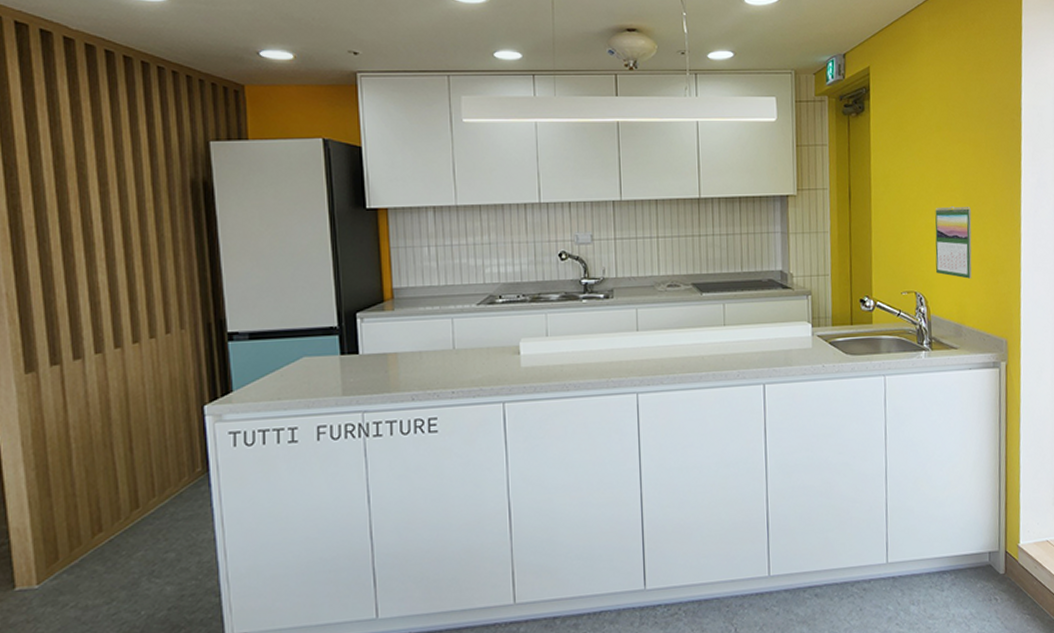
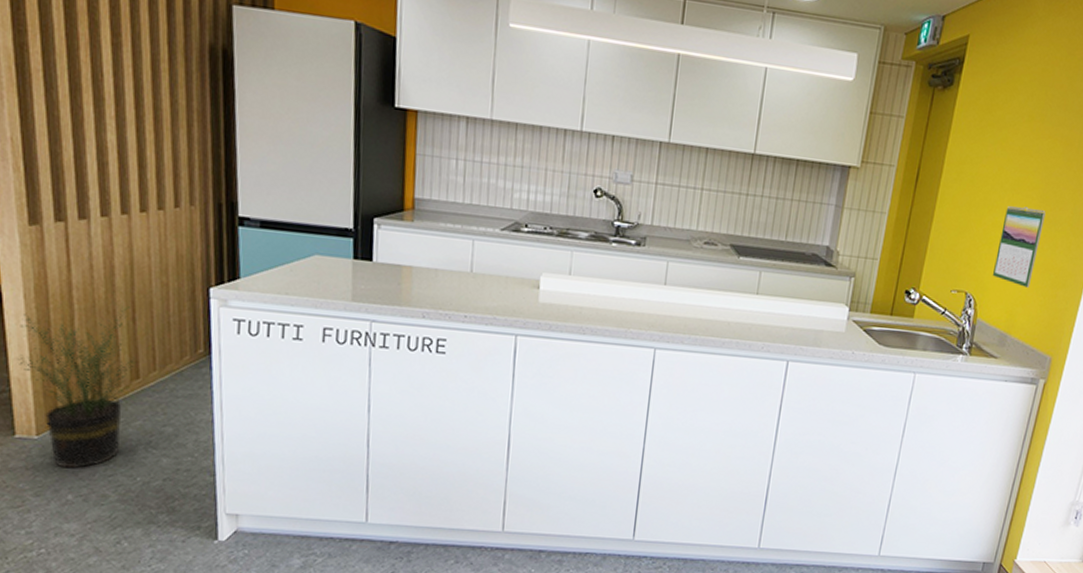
potted plant: none [16,437,135,615] -> present [17,306,136,469]

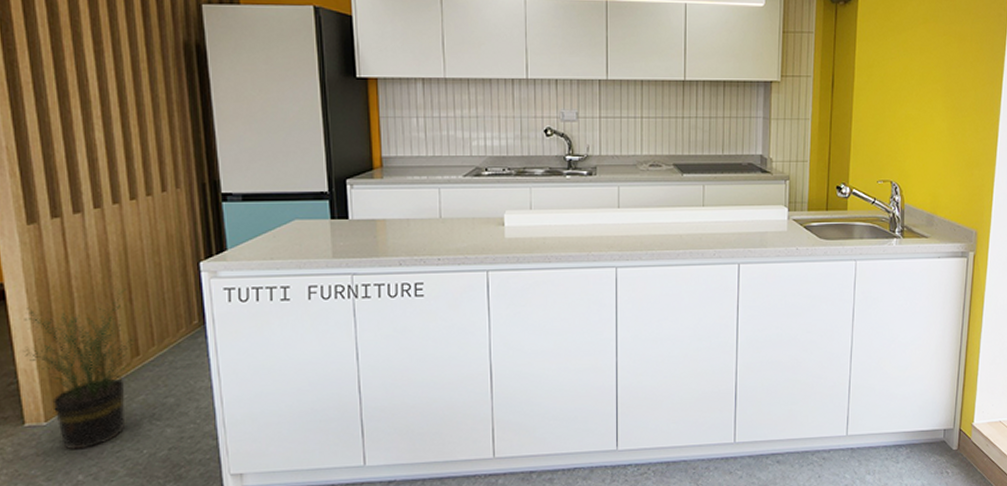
calendar: present [993,206,1046,288] -> none [913,99,951,170]

